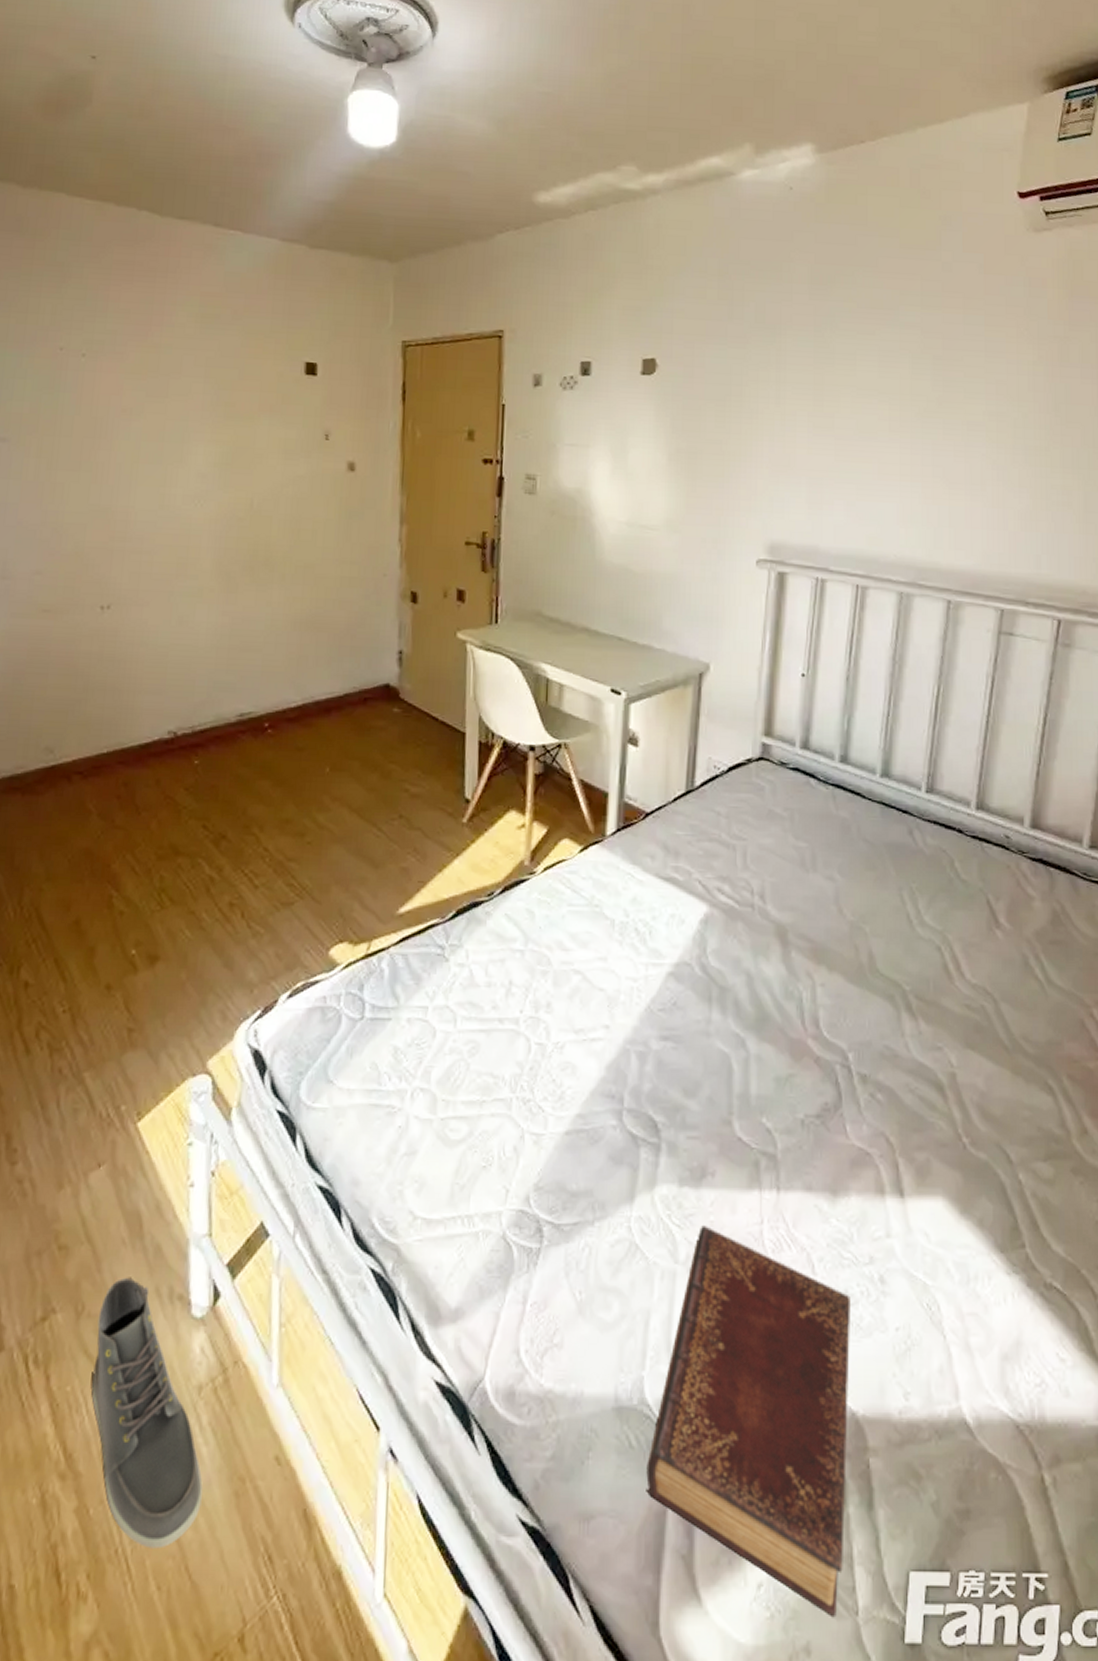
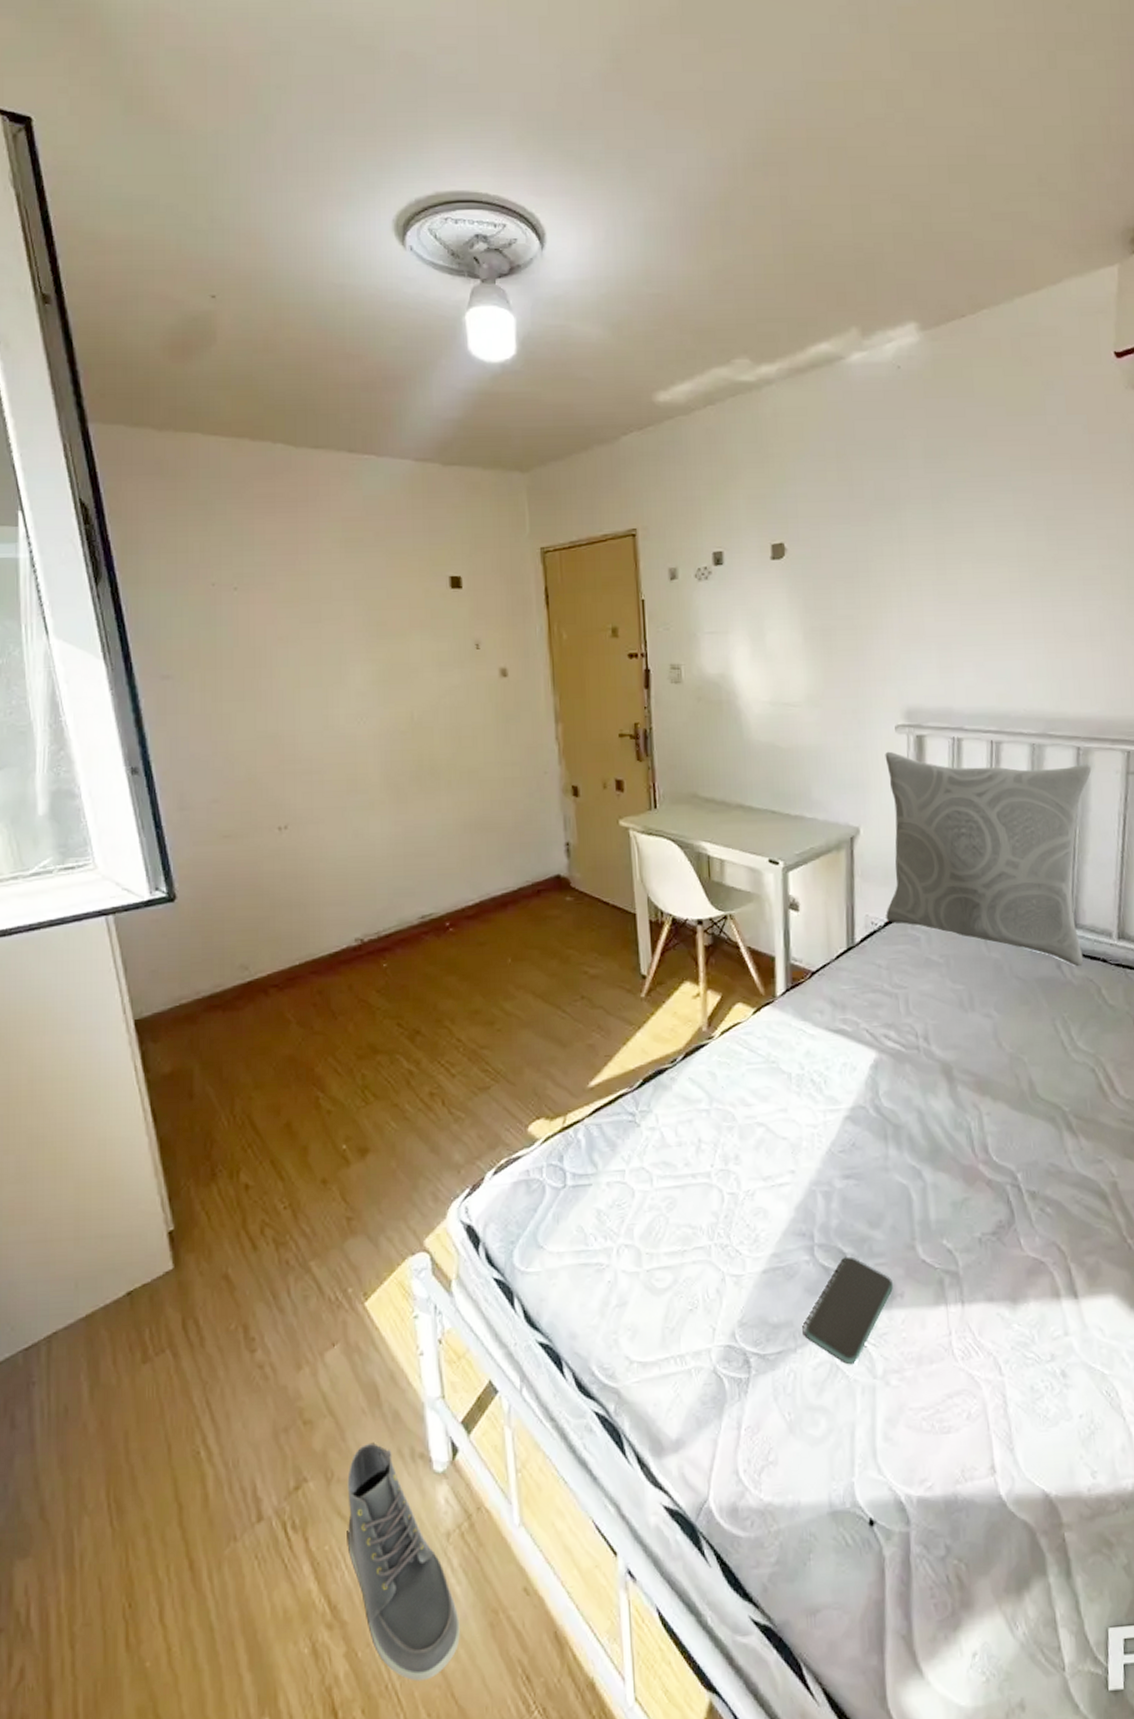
smartphone: none [605,1126,706,1246] -> present [805,1256,894,1365]
book: present [646,1225,850,1618] -> none [863,1342,1048,1676]
pillow: none [730,586,962,835] -> present [885,751,1092,967]

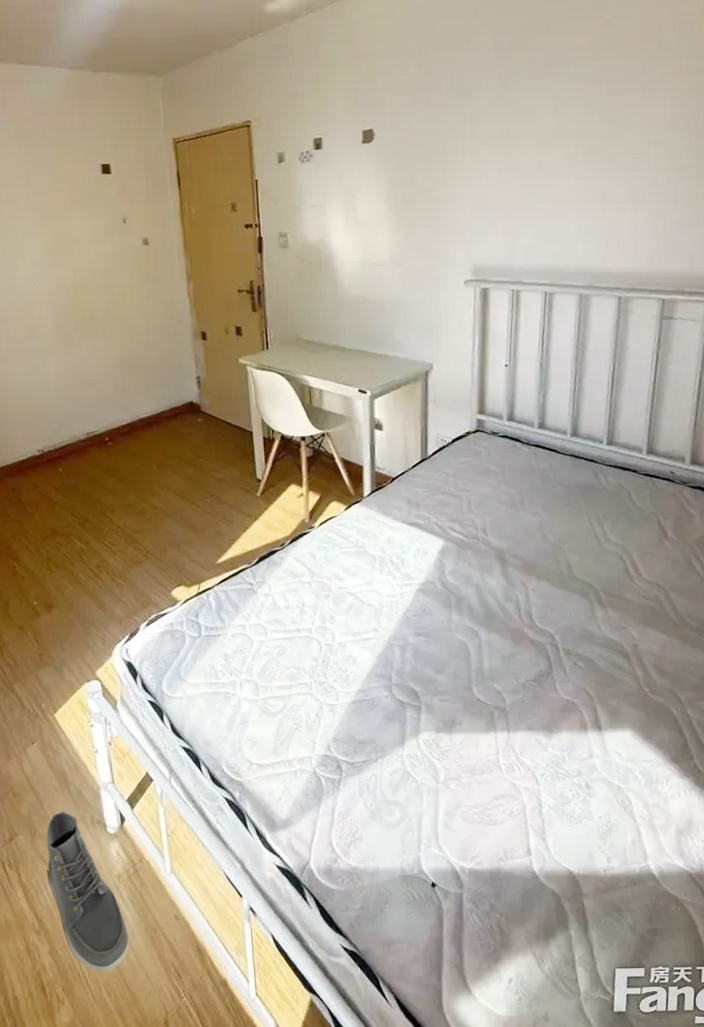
smartphone: present [805,1256,894,1365] -> none [384,694,454,772]
pillow: present [885,751,1092,967] -> none [453,301,631,476]

